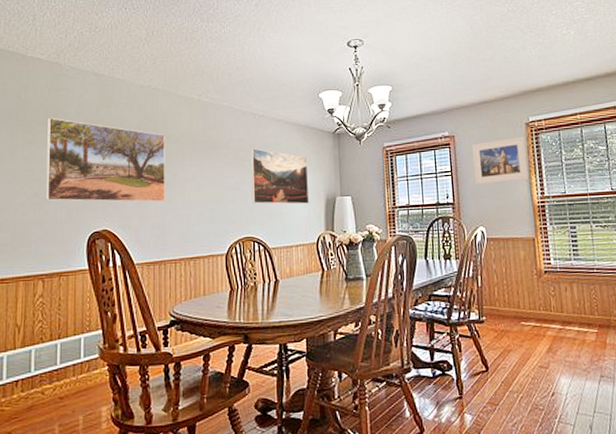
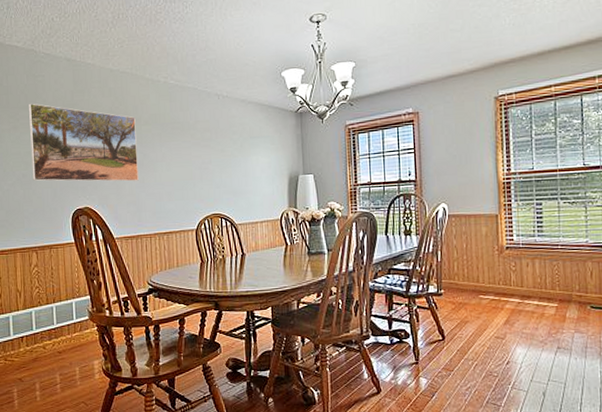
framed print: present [251,148,310,205] -> none [216,129,273,183]
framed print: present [471,136,529,185] -> none [436,111,495,162]

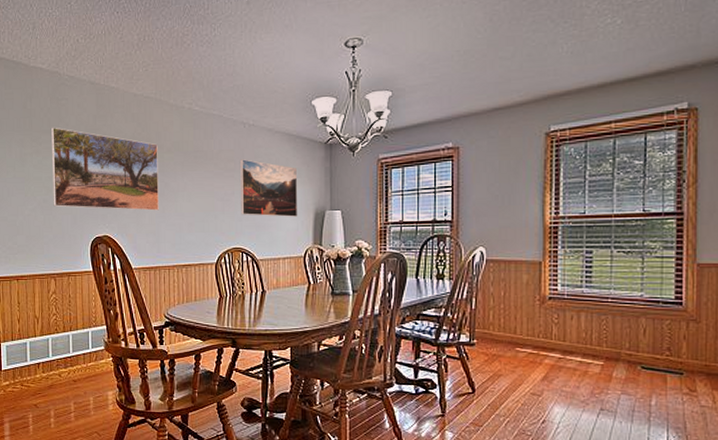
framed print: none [216,129,273,183] -> present [240,159,298,217]

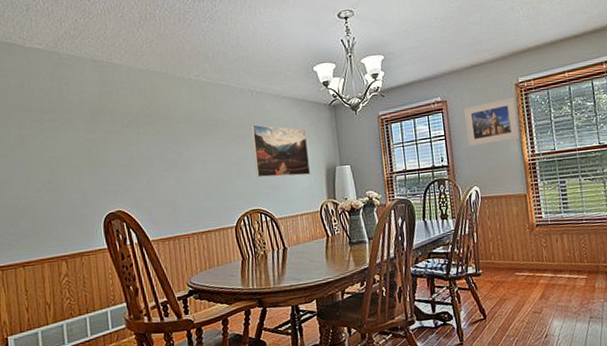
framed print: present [51,127,159,211] -> none [53,106,174,187]
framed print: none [478,148,543,202] -> present [463,97,520,147]

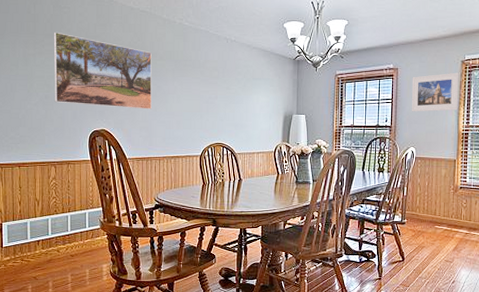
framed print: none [53,106,174,187] -> present [54,32,152,109]
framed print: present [251,124,311,178] -> none [223,69,271,119]

